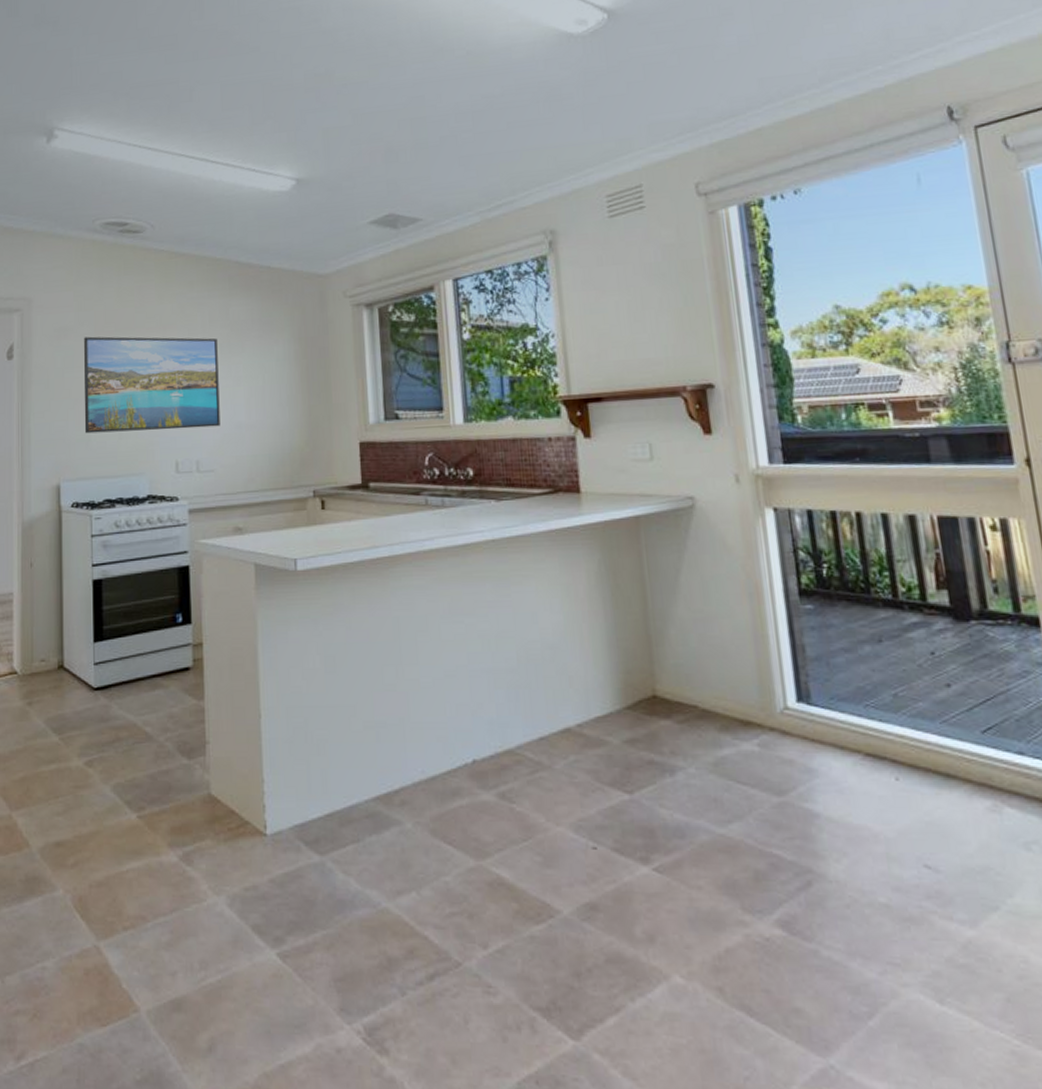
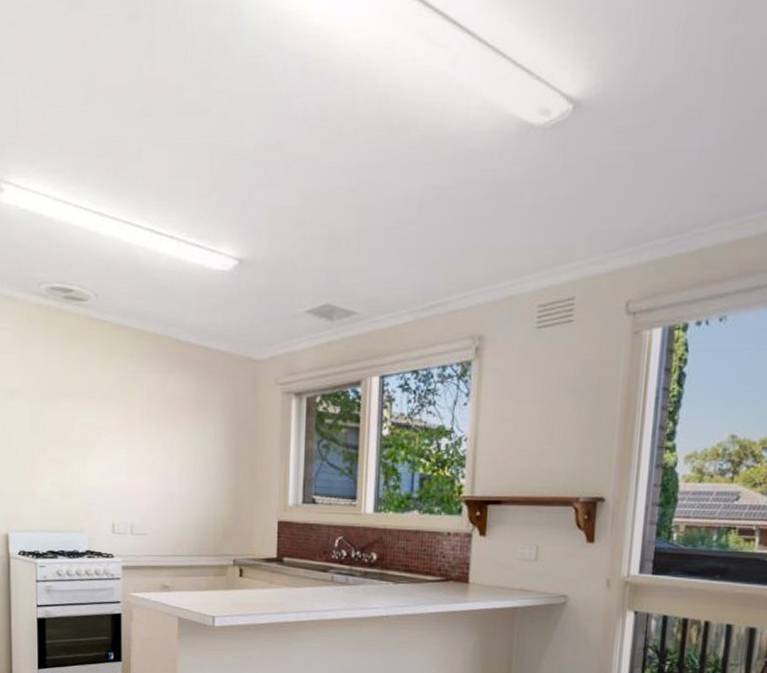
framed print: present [84,336,220,434] -> none [30,400,154,495]

